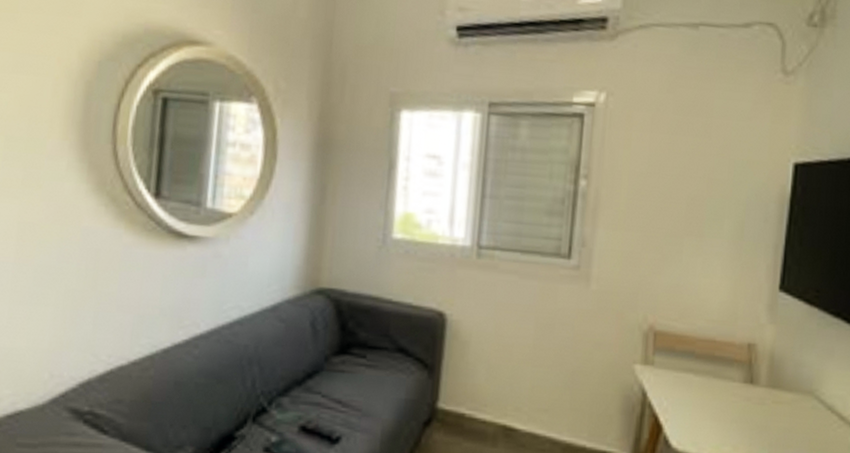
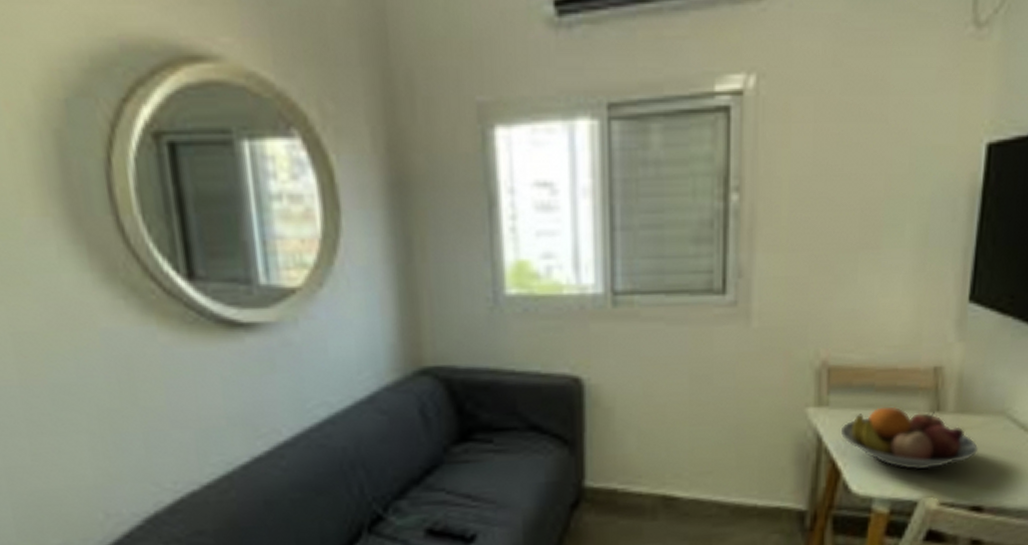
fruit bowl: none [663,372,789,436] -> present [840,406,979,470]

